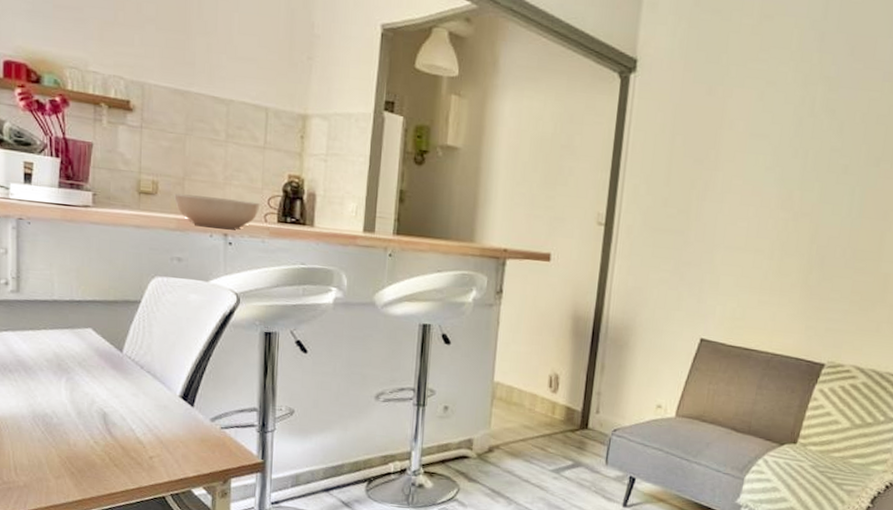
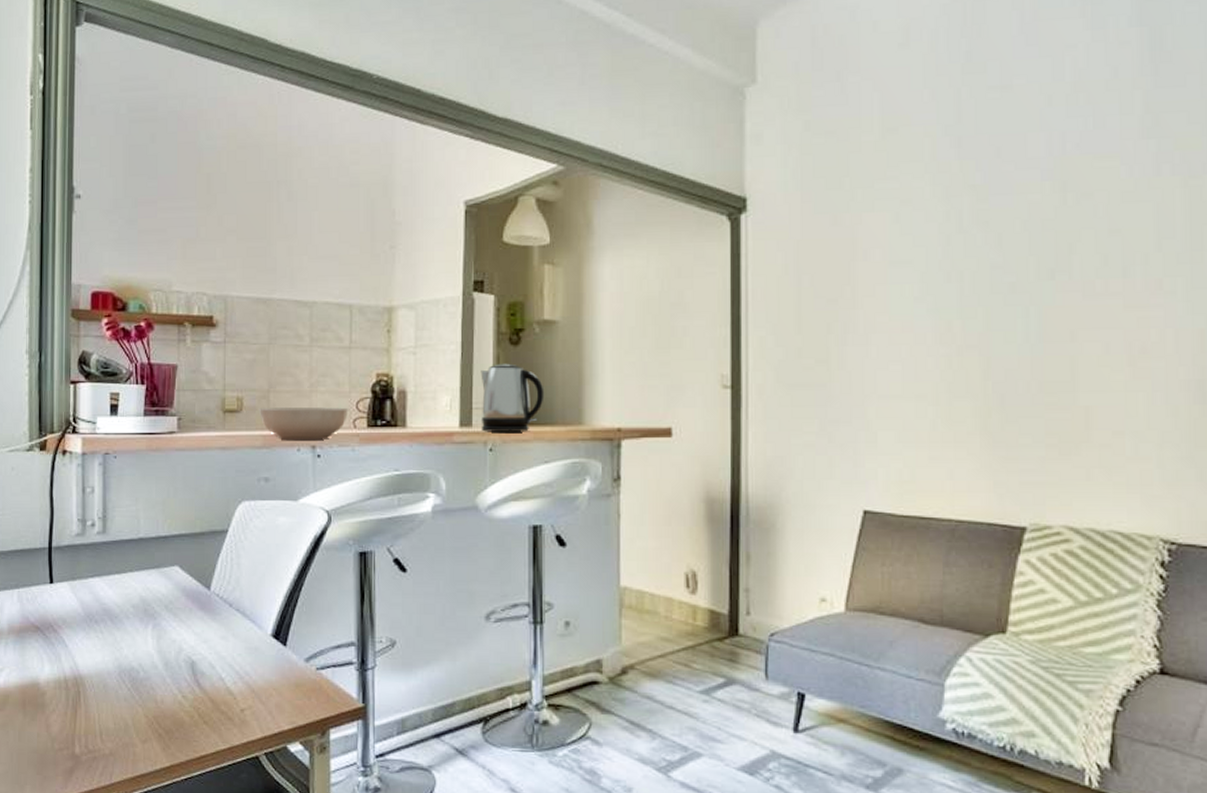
kettle: none [382,179,443,243] -> present [481,363,545,434]

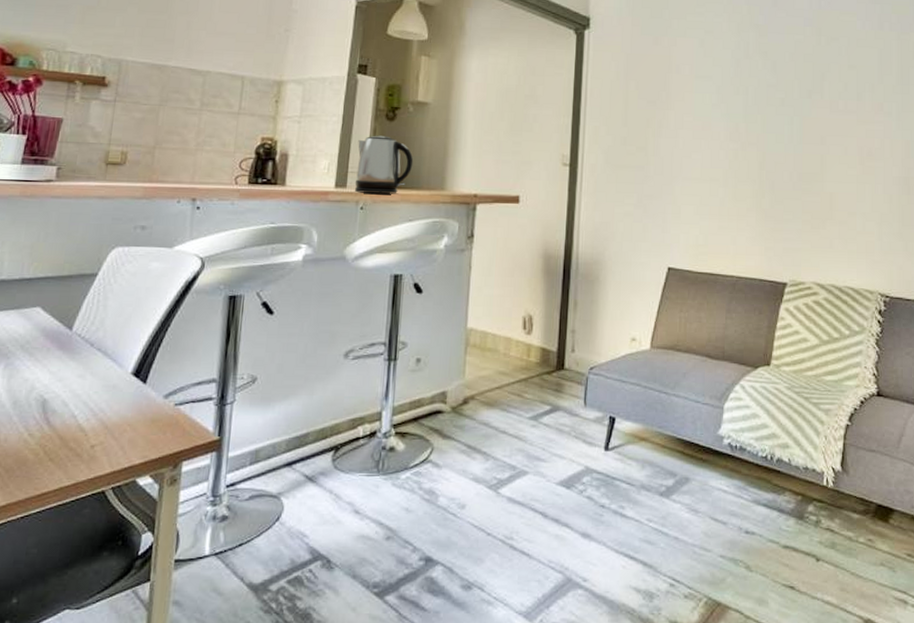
bowl: present [258,407,349,441] -> none [142,162,232,194]

